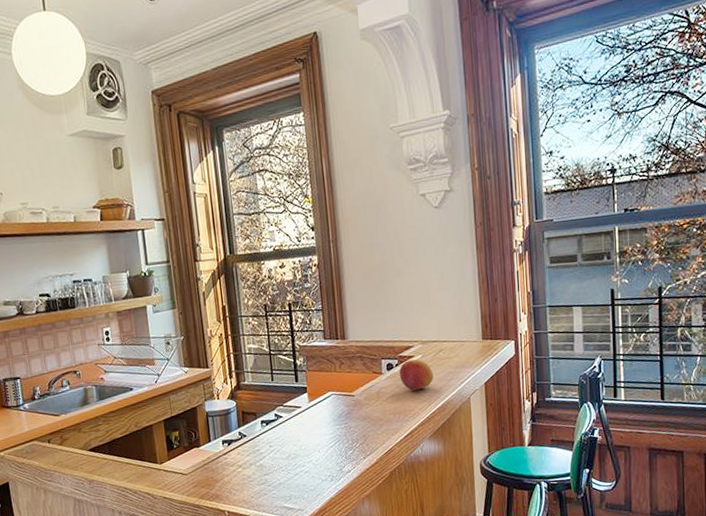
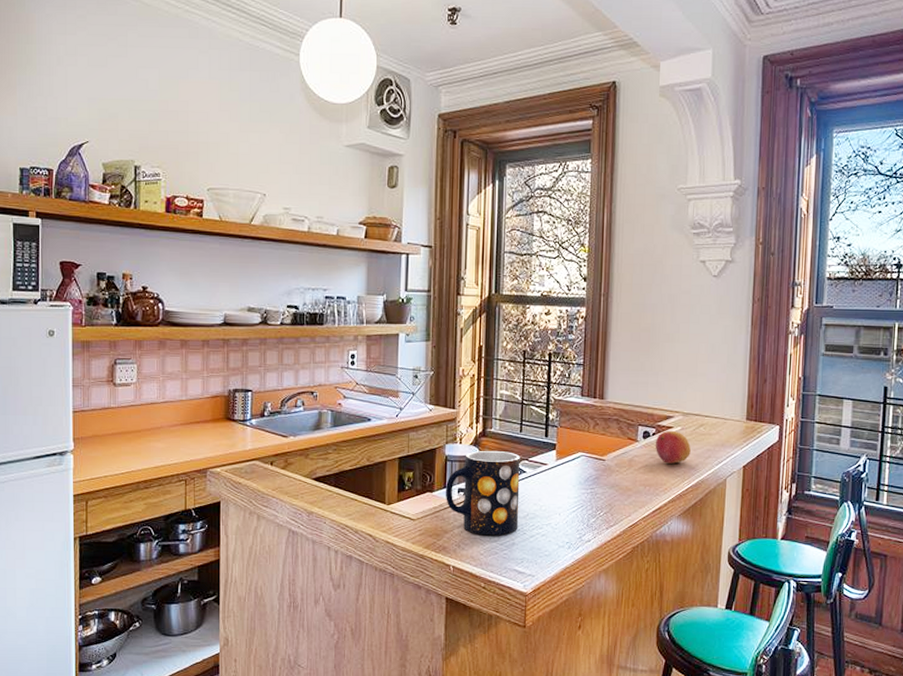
mug: none [210,400,282,480] -> present [445,450,520,536]

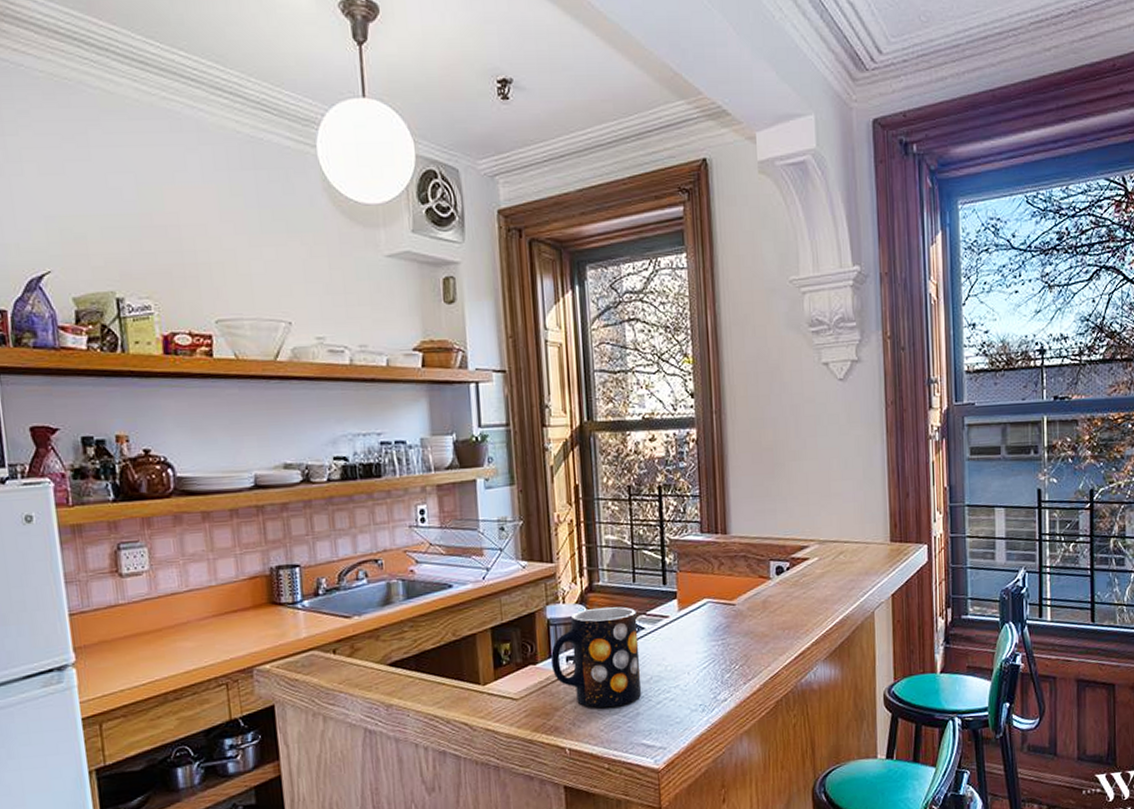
fruit: present [655,430,691,464] -> none [790,562,832,601]

